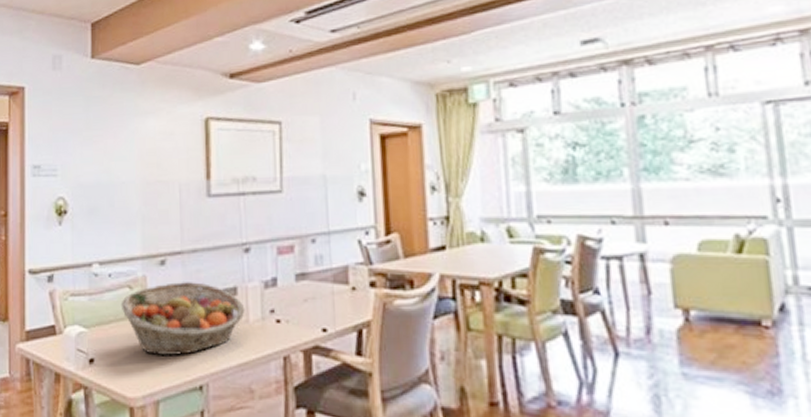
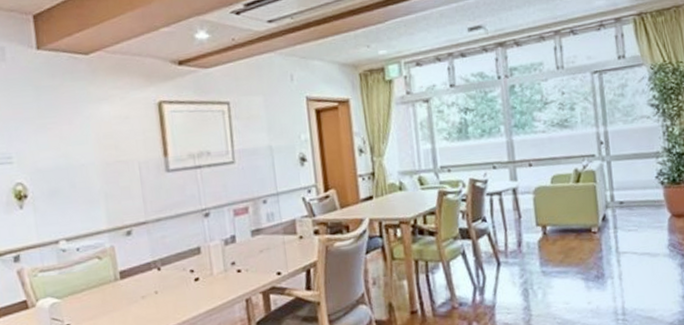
fruit basket: present [120,281,245,357] -> none [91,246,209,313]

